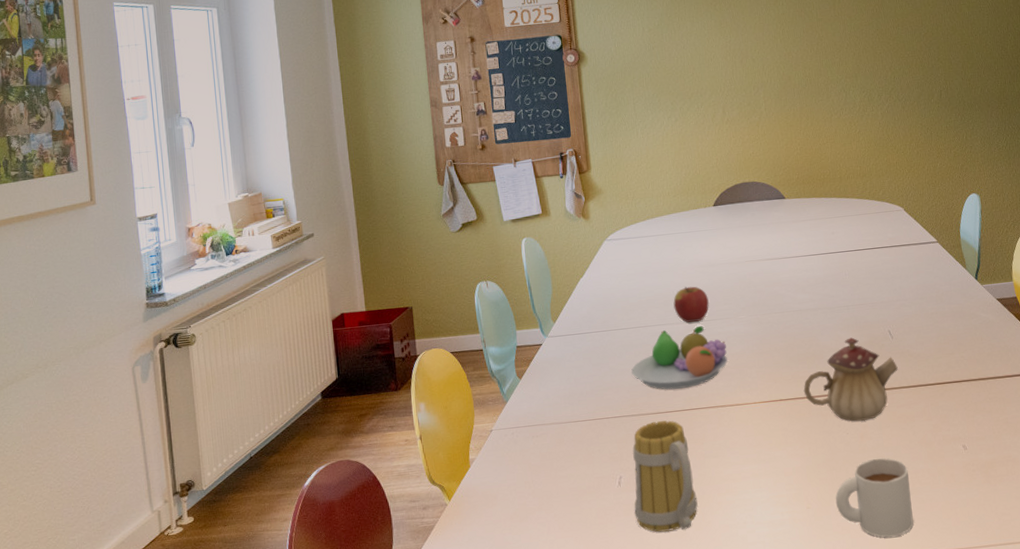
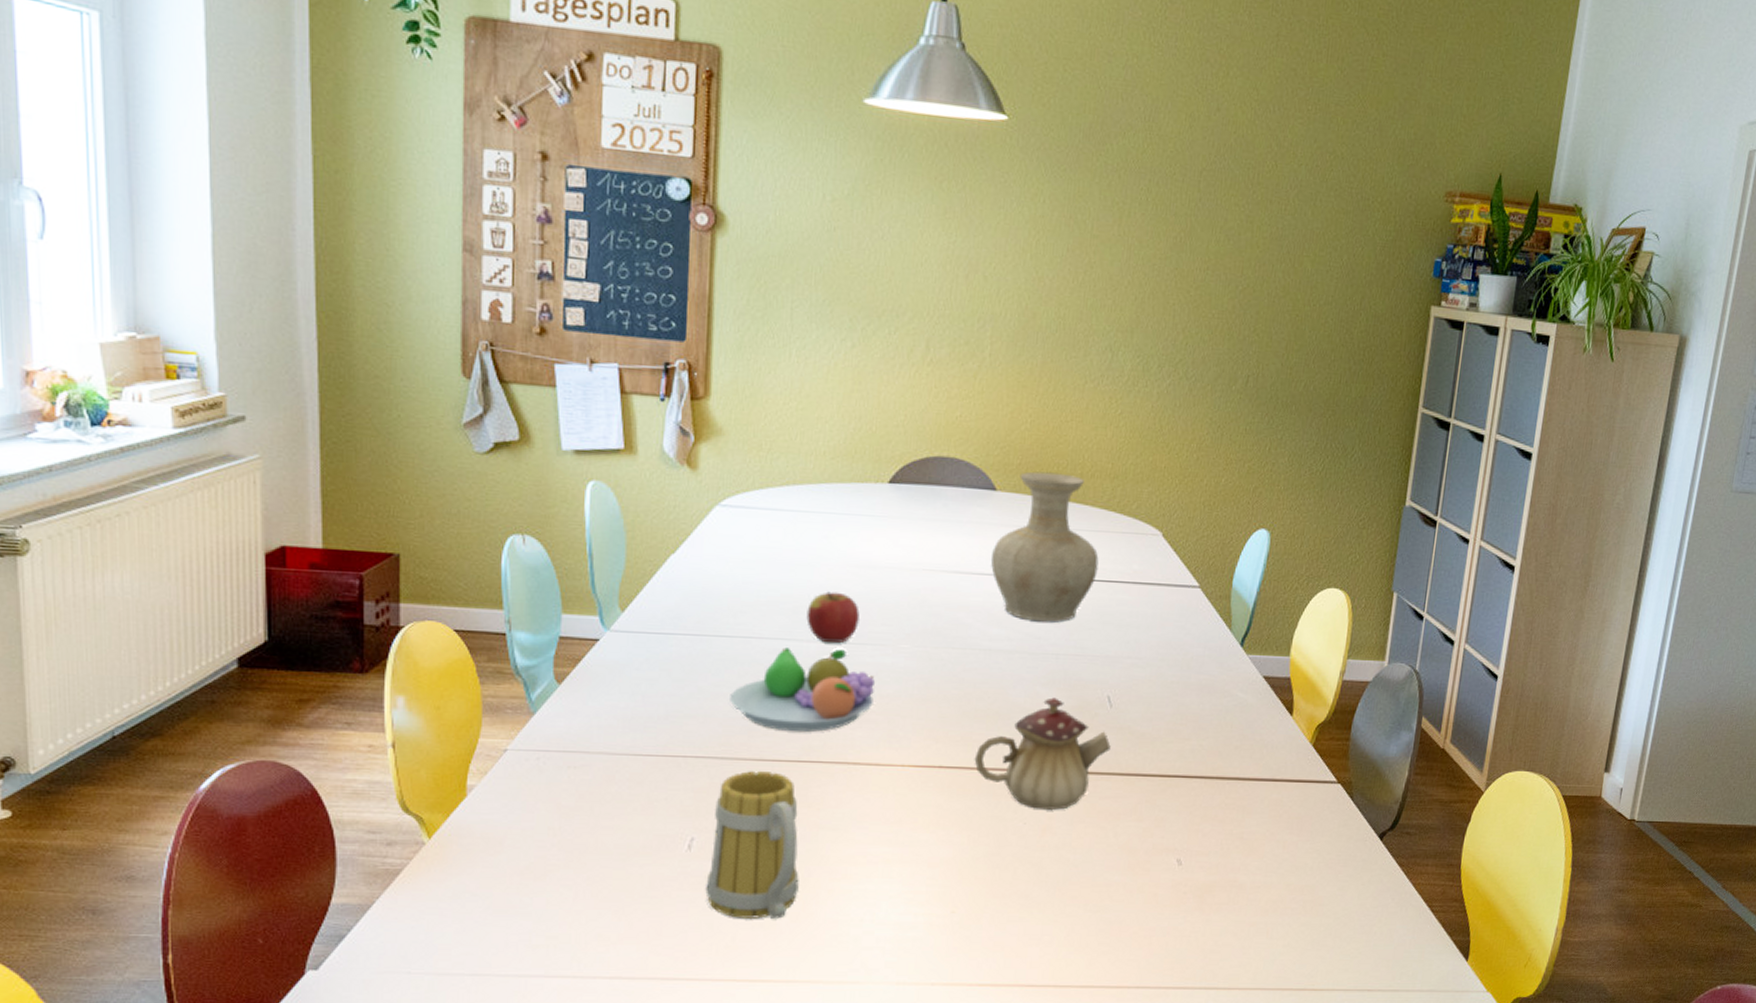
vase: none [790,179,865,285] -> present [991,471,1099,622]
mug: present [835,457,914,538] -> none [991,860,1099,962]

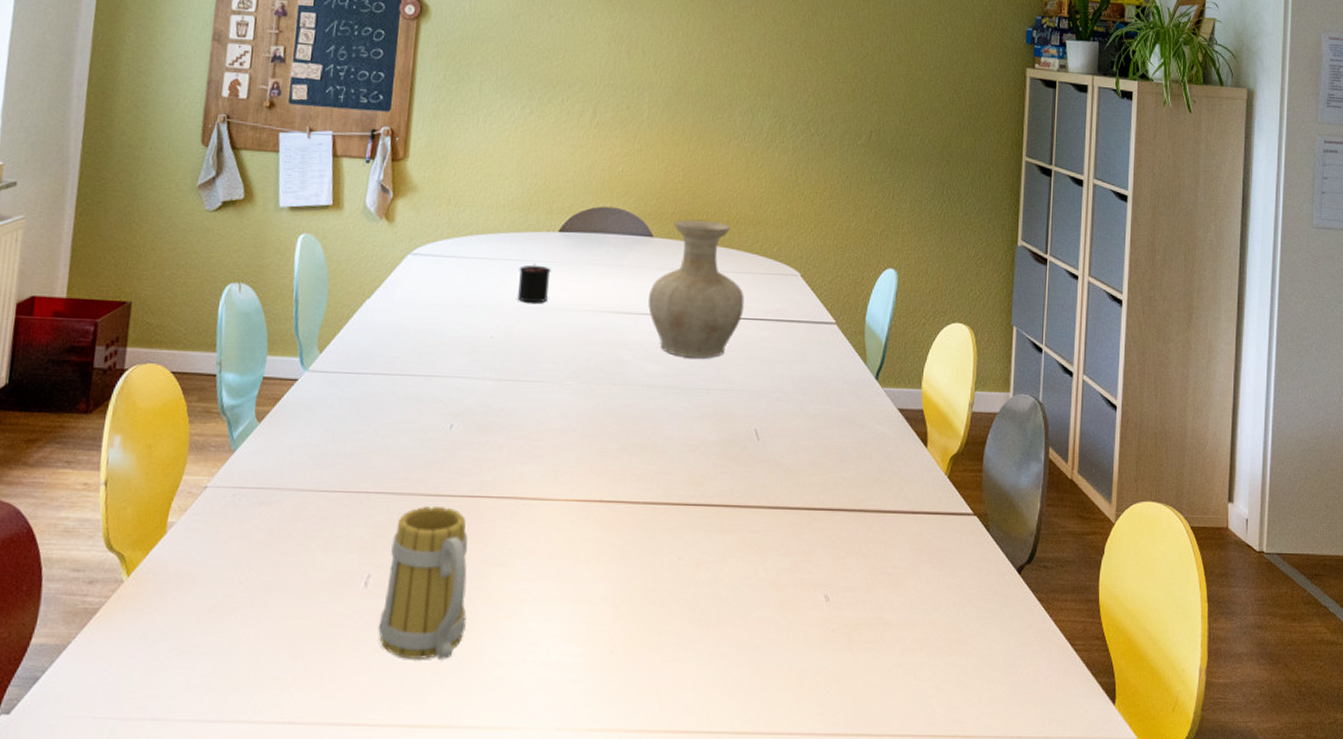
fruit bowl: present [730,647,876,732] -> none [411,385,543,467]
apple: present [806,591,861,644] -> none [483,332,531,381]
candle: none [844,517,881,561] -> present [518,263,551,303]
teapot: present [974,697,1111,811] -> none [632,431,759,545]

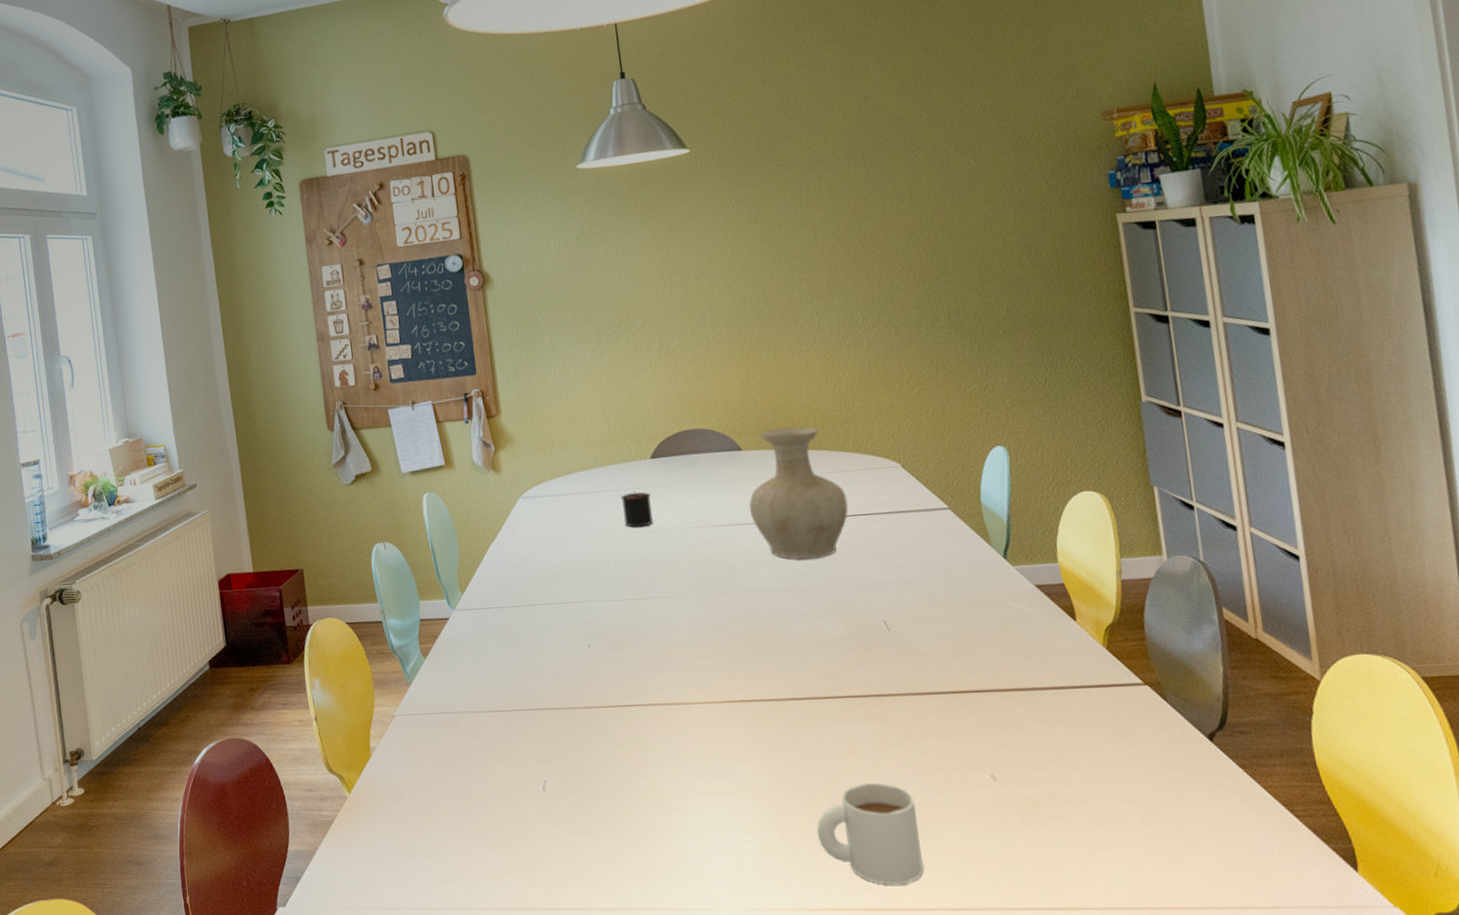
mug: present [378,505,468,659] -> none [558,716,640,851]
mug: none [647,596,750,706] -> present [816,782,925,885]

